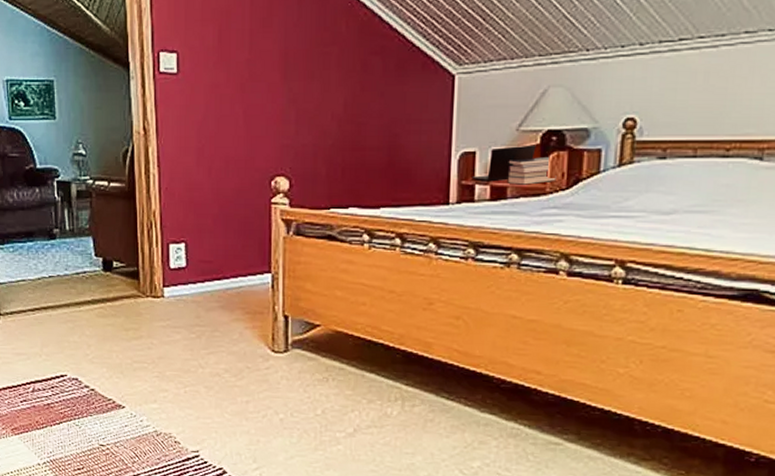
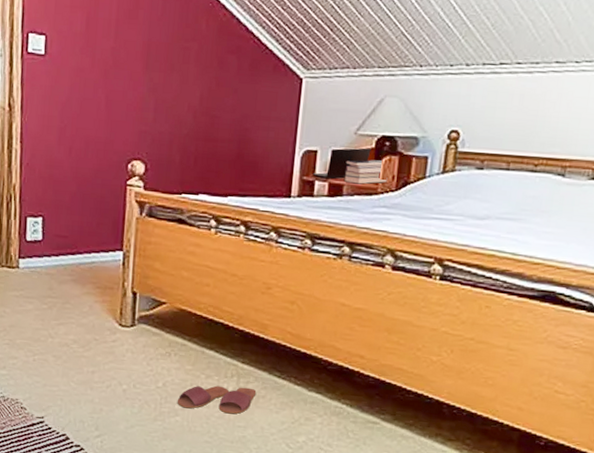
slippers: none [338,410,424,441] -> present [177,385,257,414]

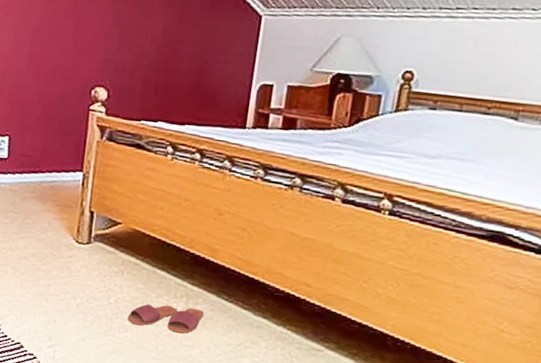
laptop: present [312,147,372,179] -> none [267,83,326,113]
books: present [343,160,388,185] -> none [298,95,341,119]

